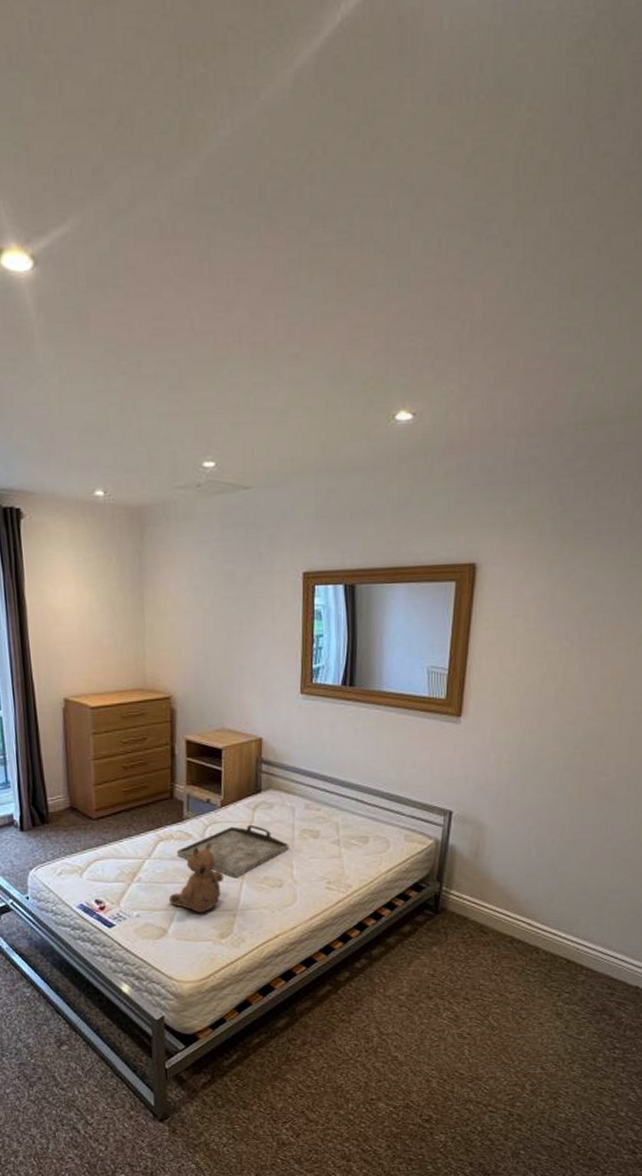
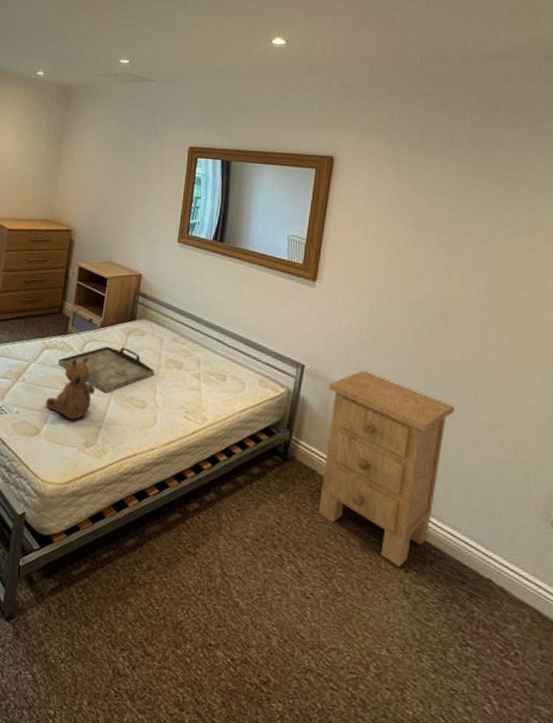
nightstand: none [472,806,608,993] -> present [318,370,455,568]

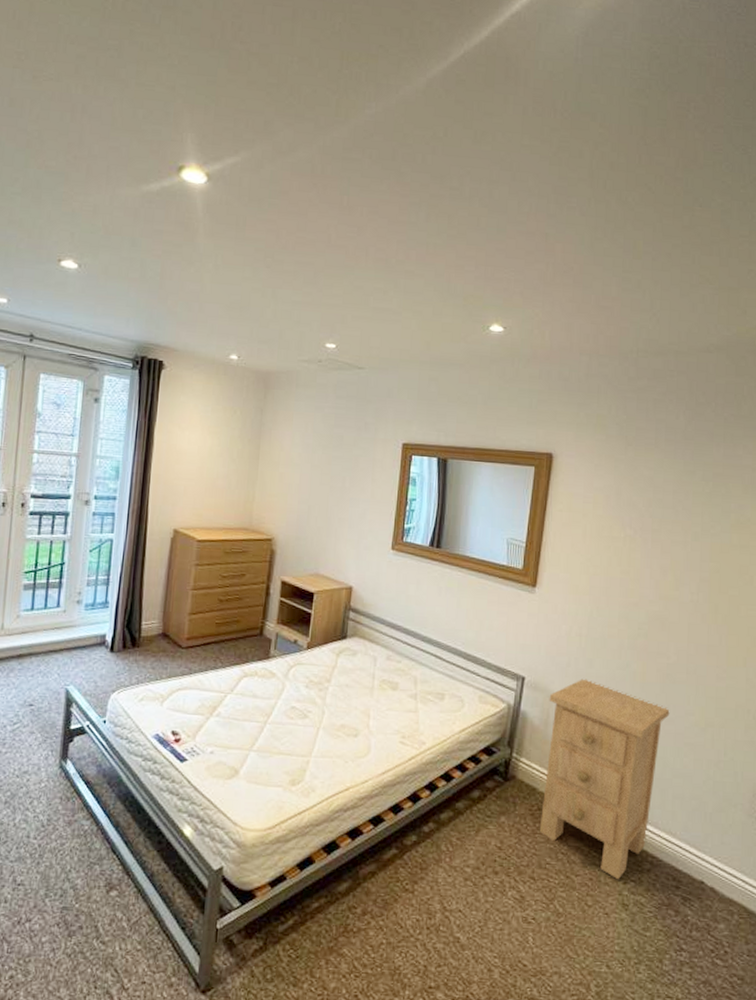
teddy bear: present [46,356,96,420] -> none [245,683,302,756]
serving tray: present [57,346,155,393] -> none [258,669,368,723]

